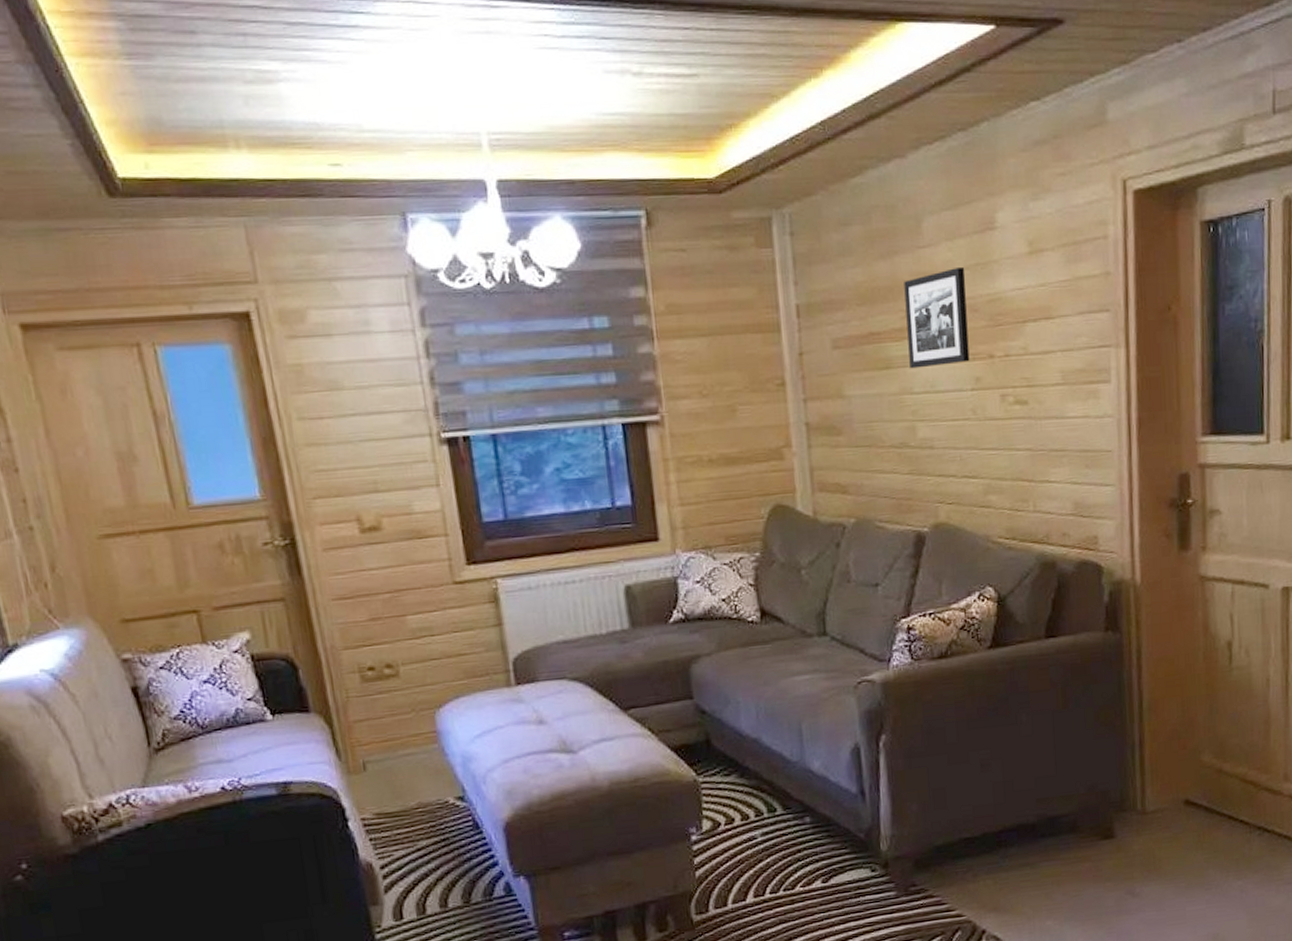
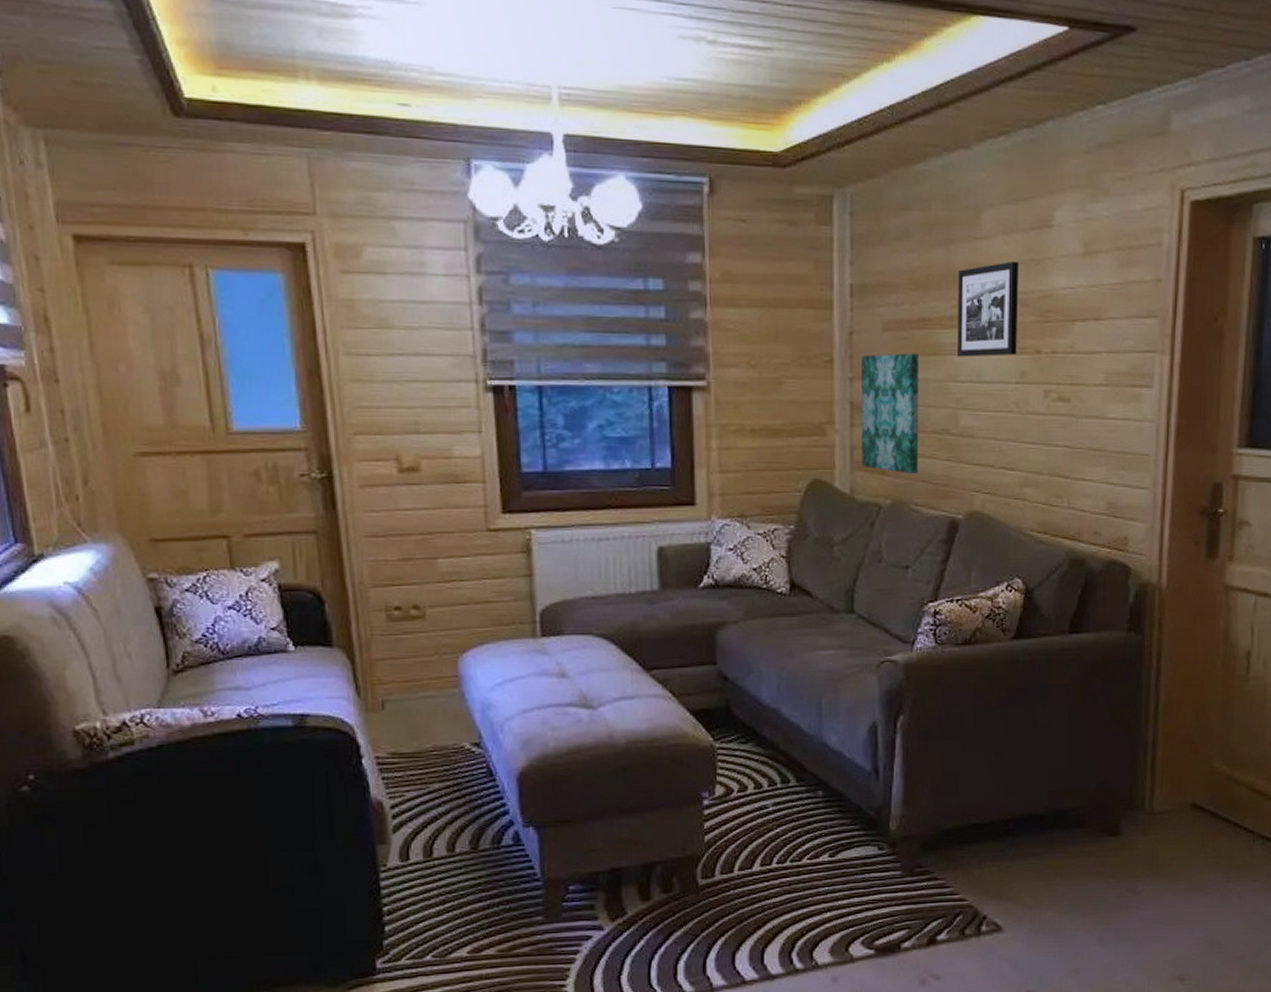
wall art: none [813,368,881,491] -> present [862,353,920,474]

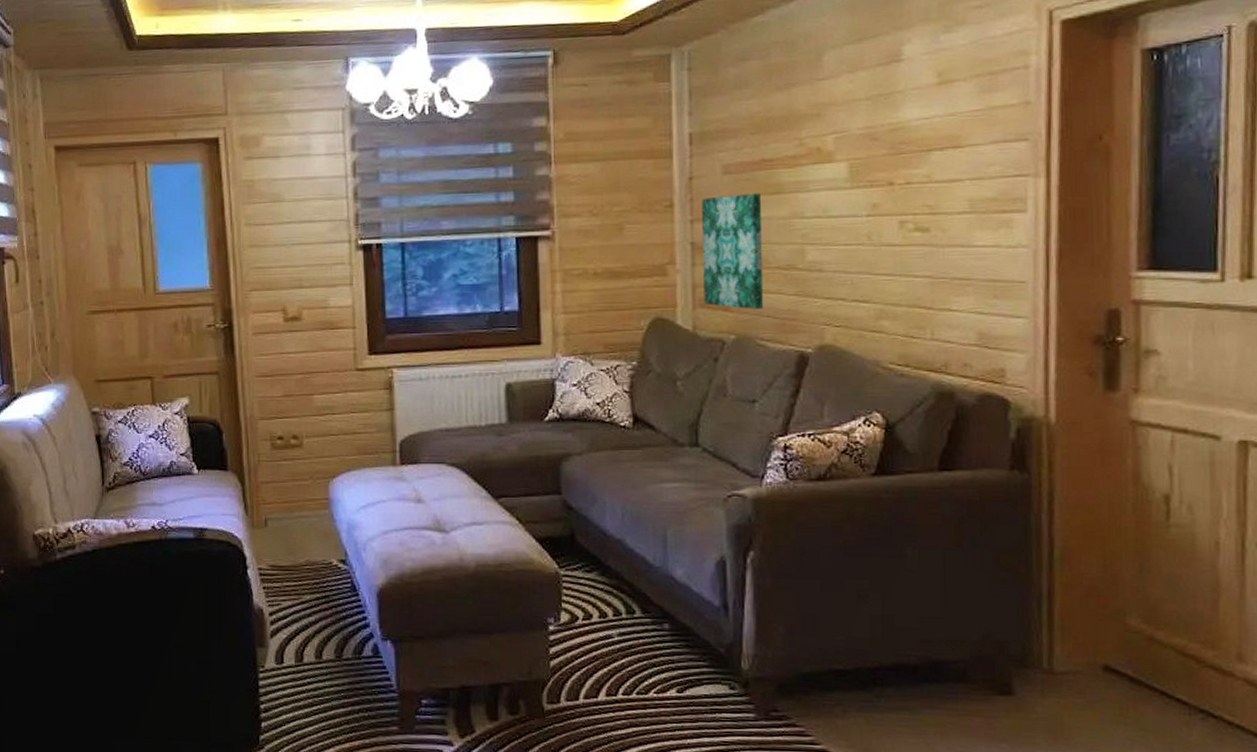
picture frame: present [957,262,1020,357] -> none [800,98,867,194]

